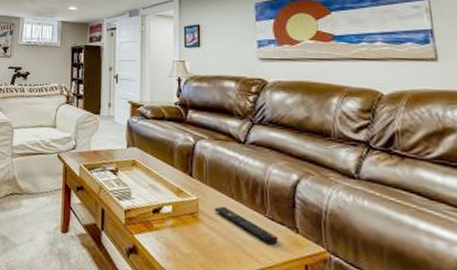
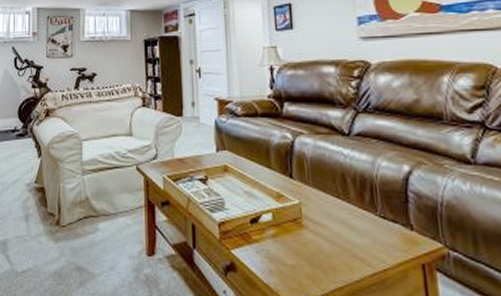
remote control: present [214,206,278,245] -> none [319,208,391,246]

